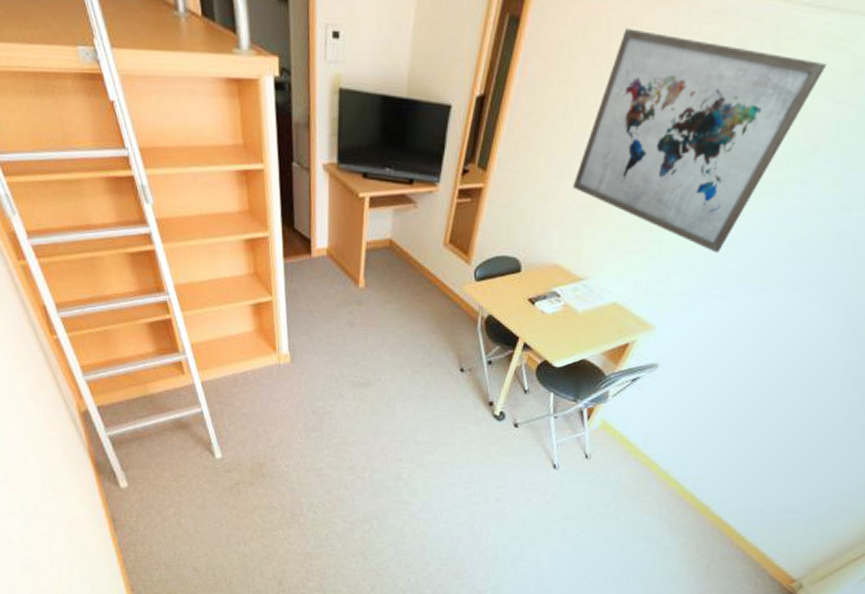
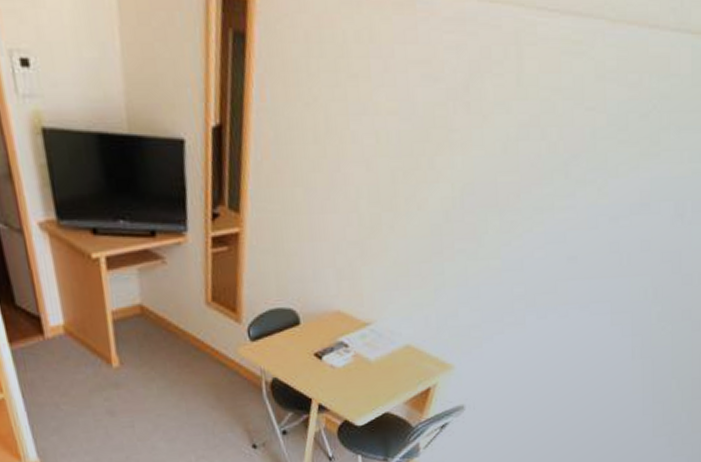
wall art: present [572,28,828,253] -> none [339,41,571,279]

